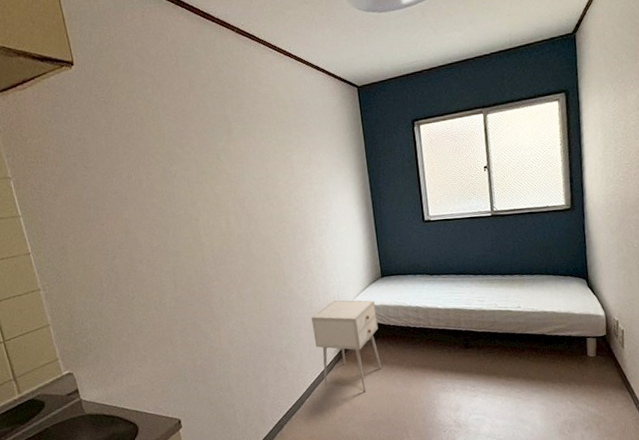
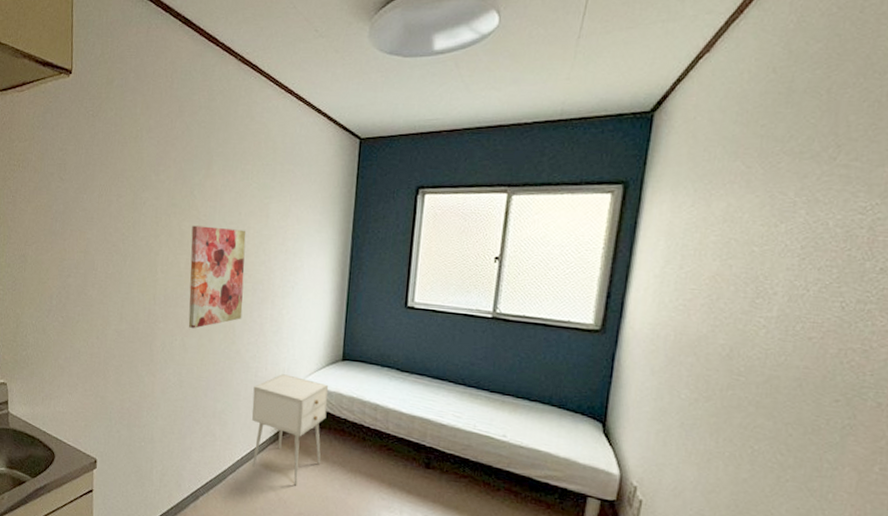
wall art: none [225,183,288,280] -> present [188,225,246,328]

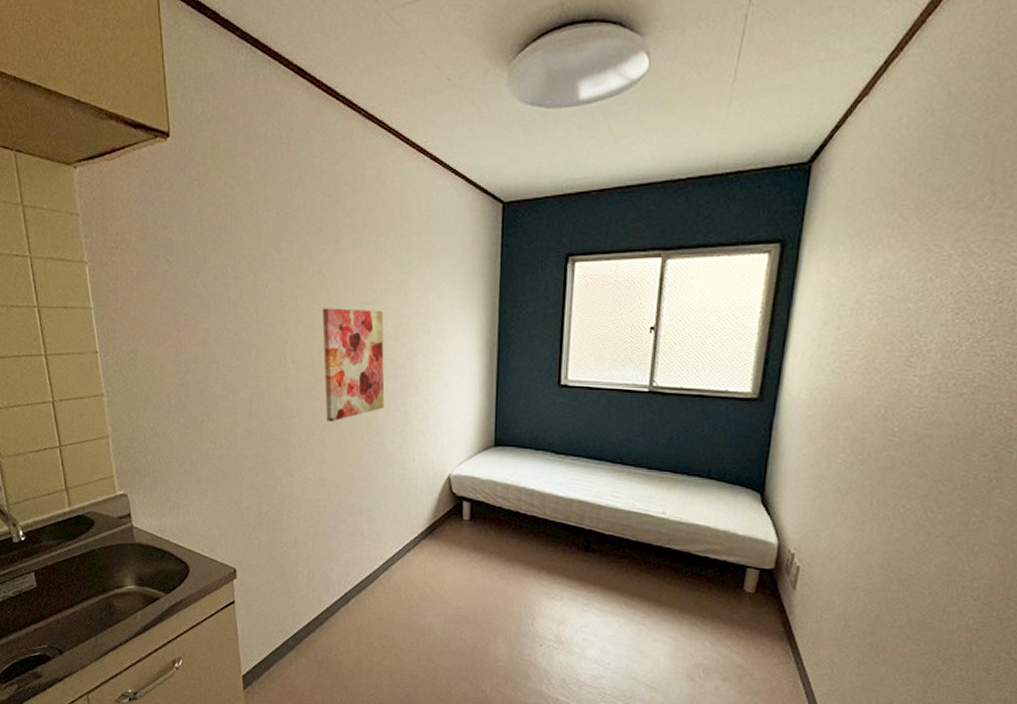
nightstand: present [252,374,329,485] -> none [401,465,482,579]

